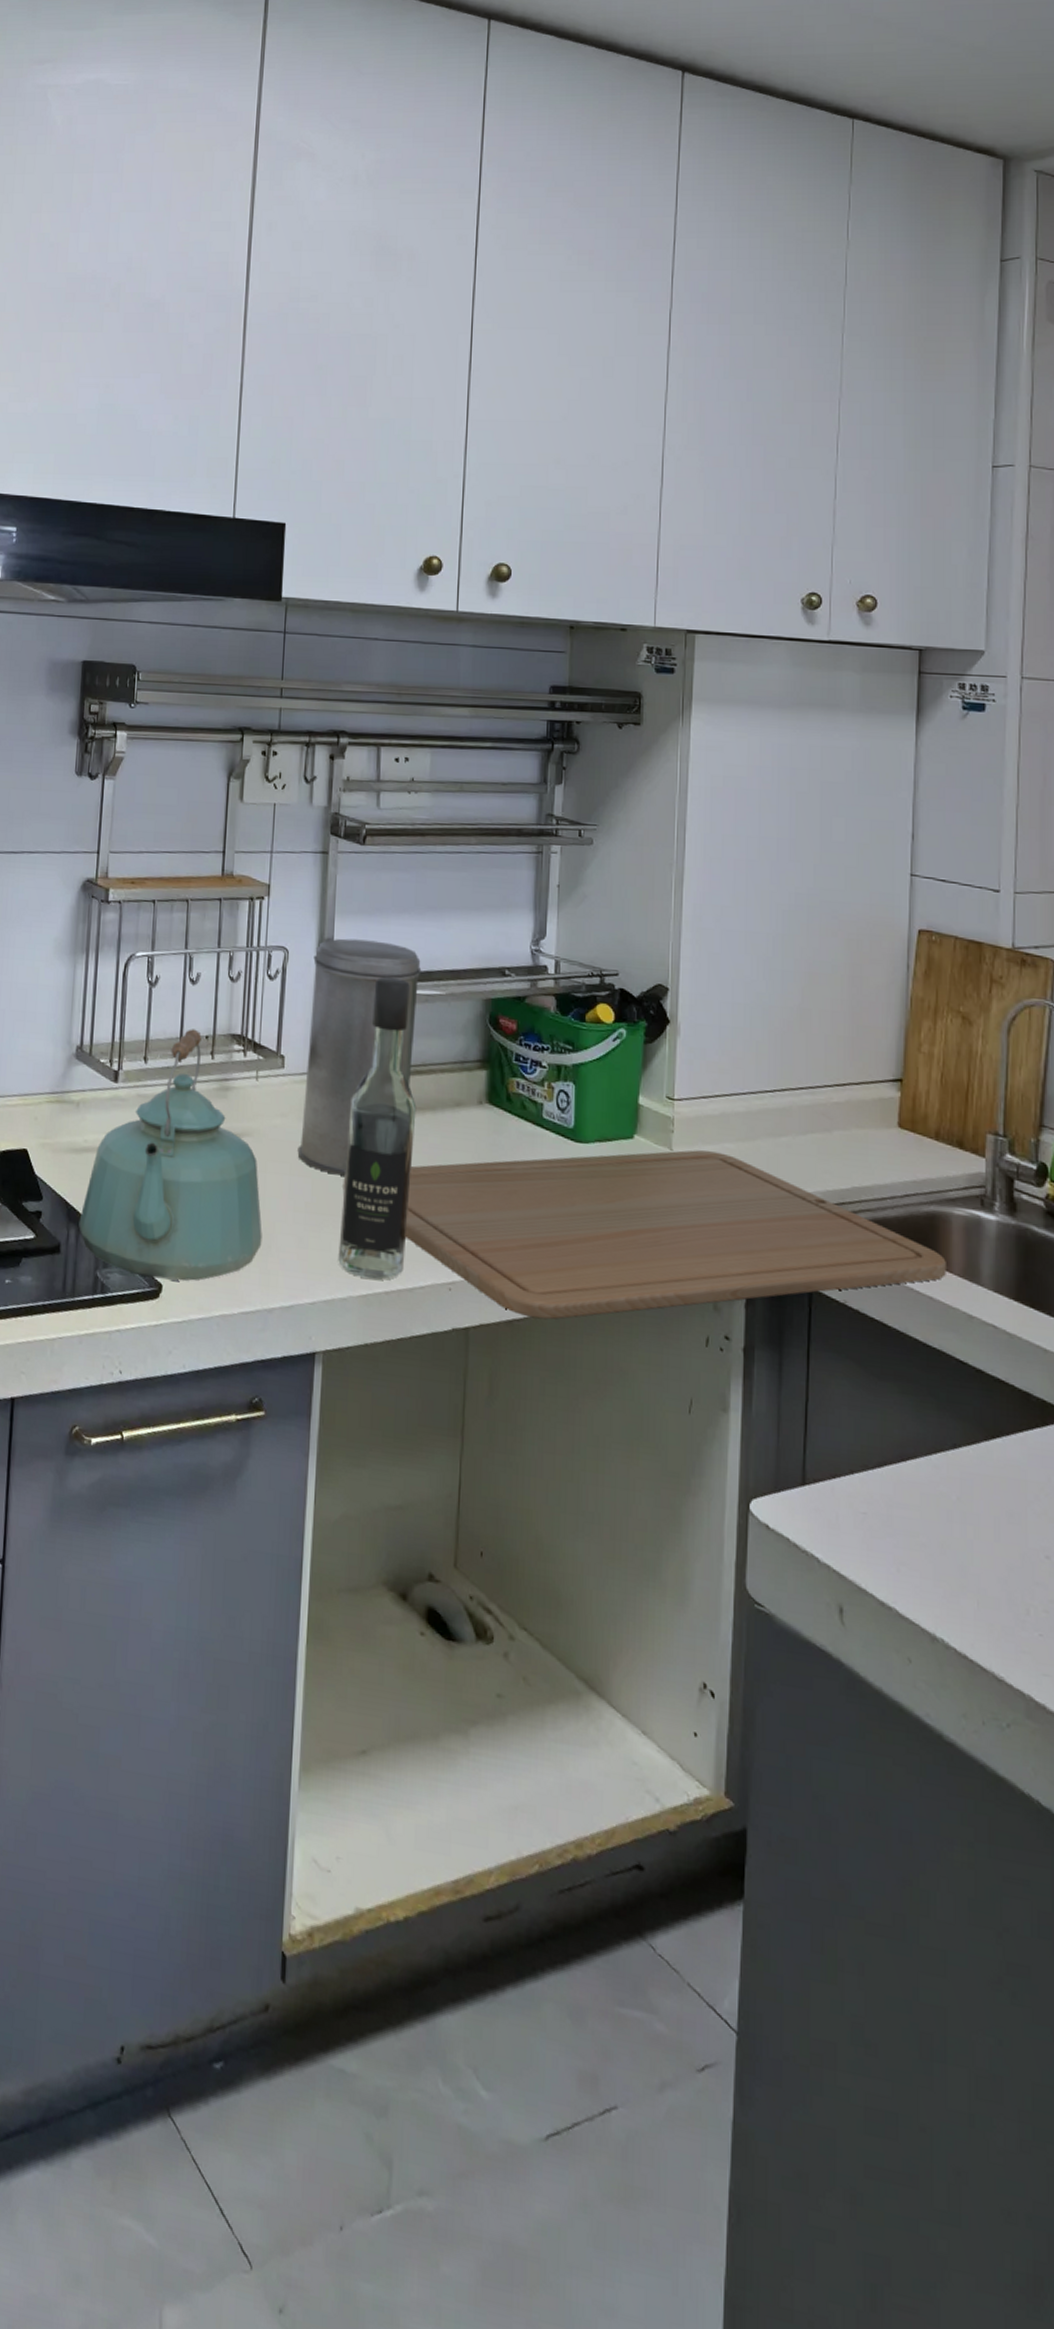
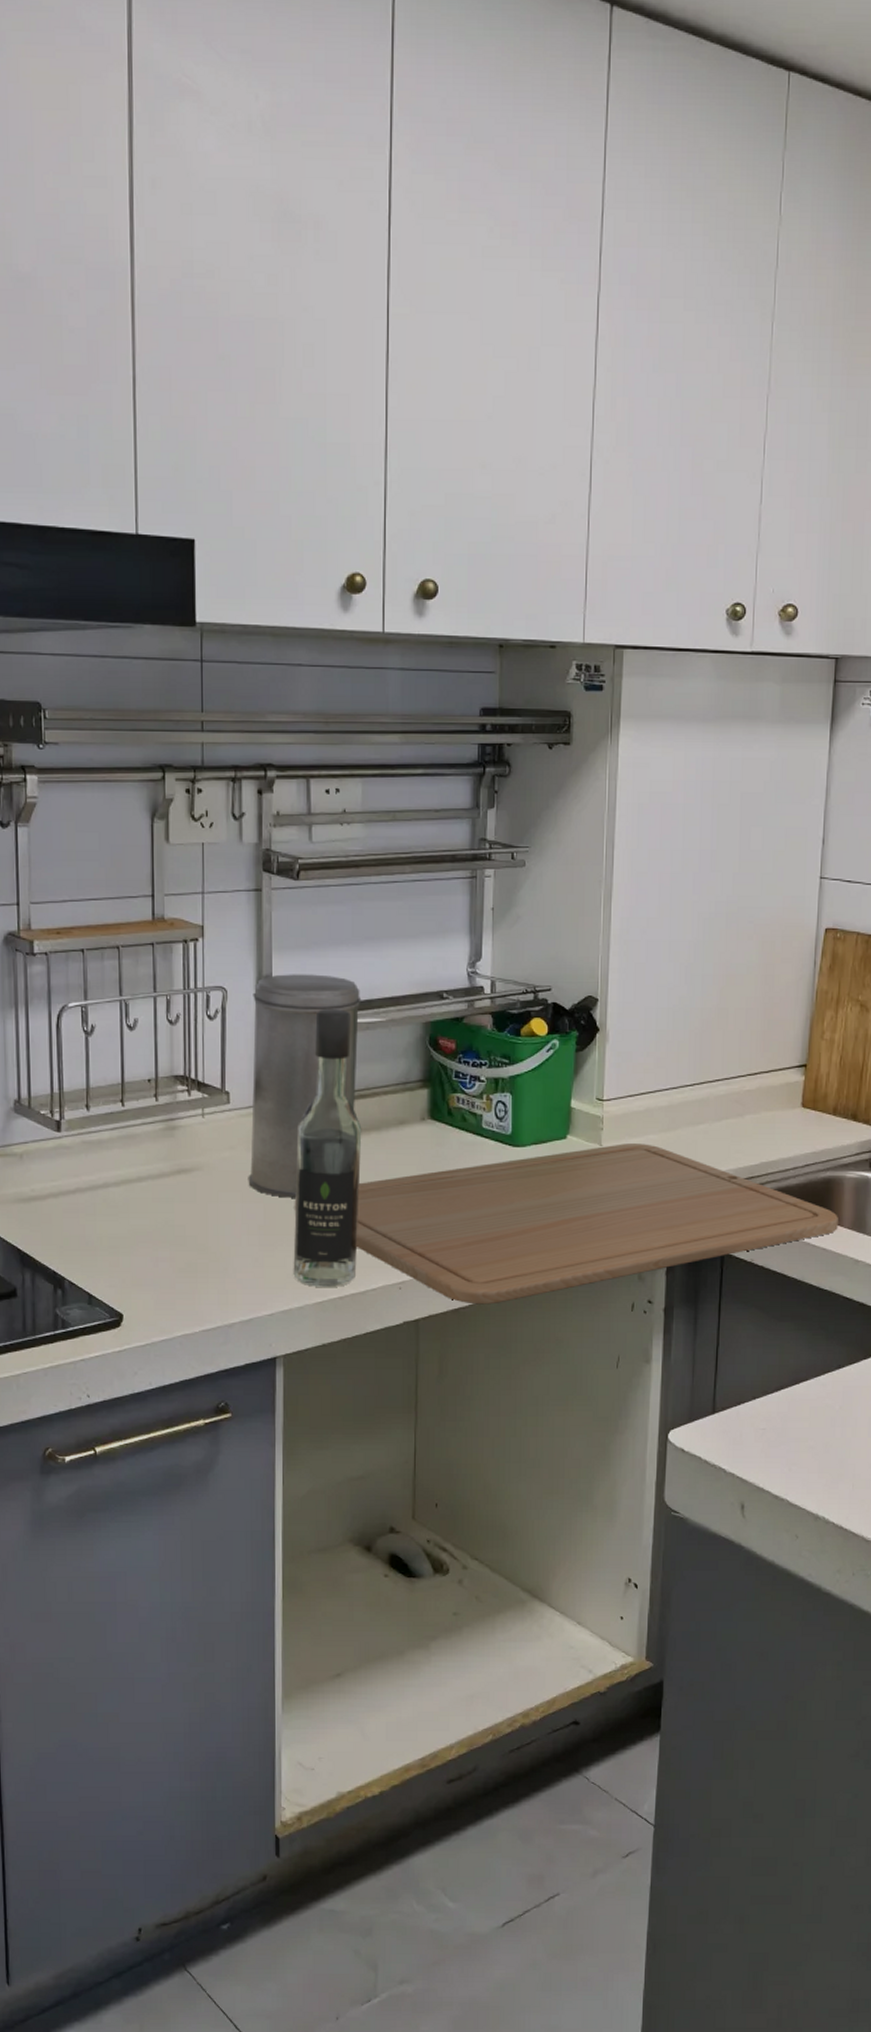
kettle: present [79,1029,262,1281] -> none [33,1074,218,1310]

